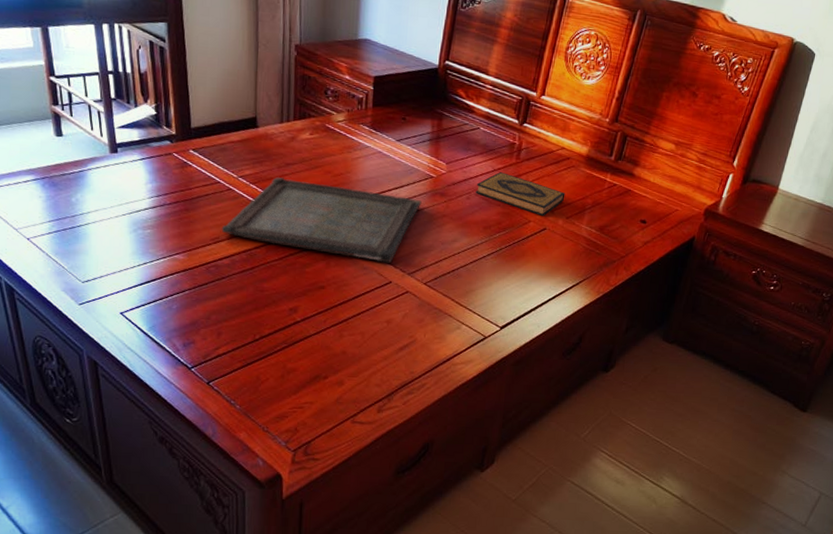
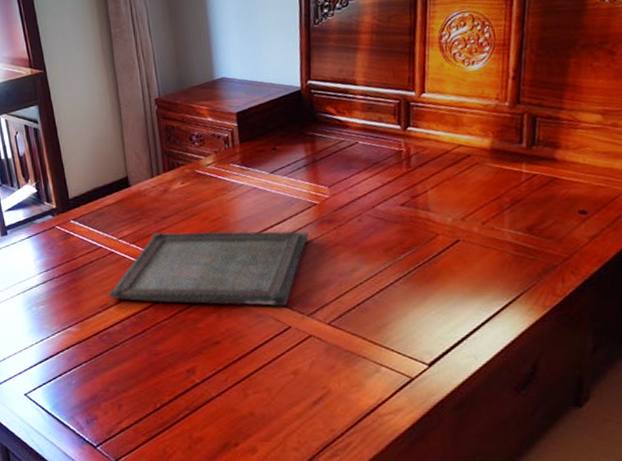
hardback book: present [476,172,565,216] -> none [366,185,475,226]

